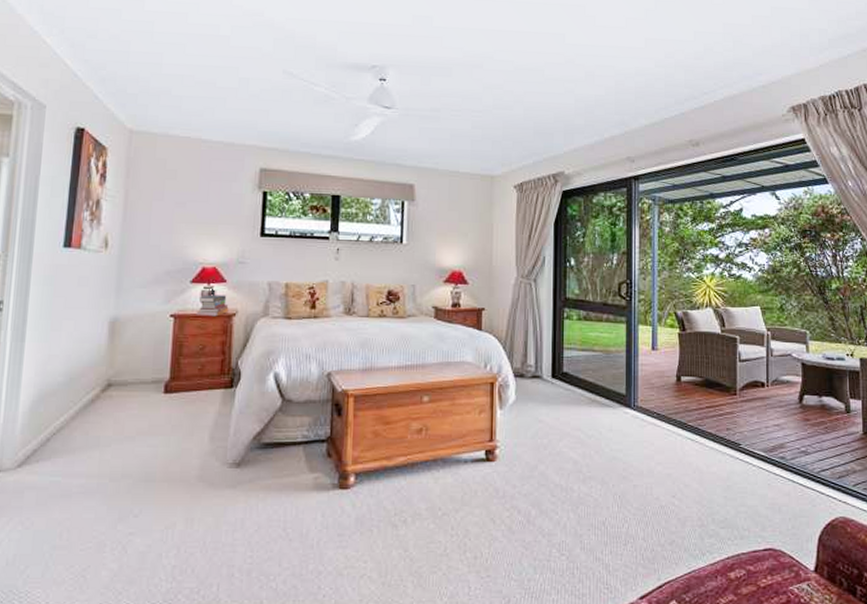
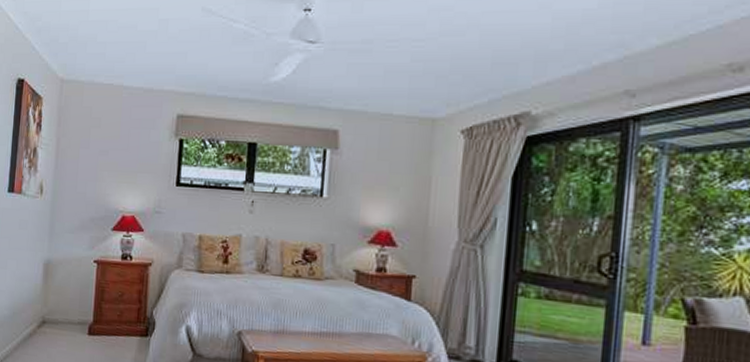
books: present [196,294,229,317] -> none [116,243,146,265]

